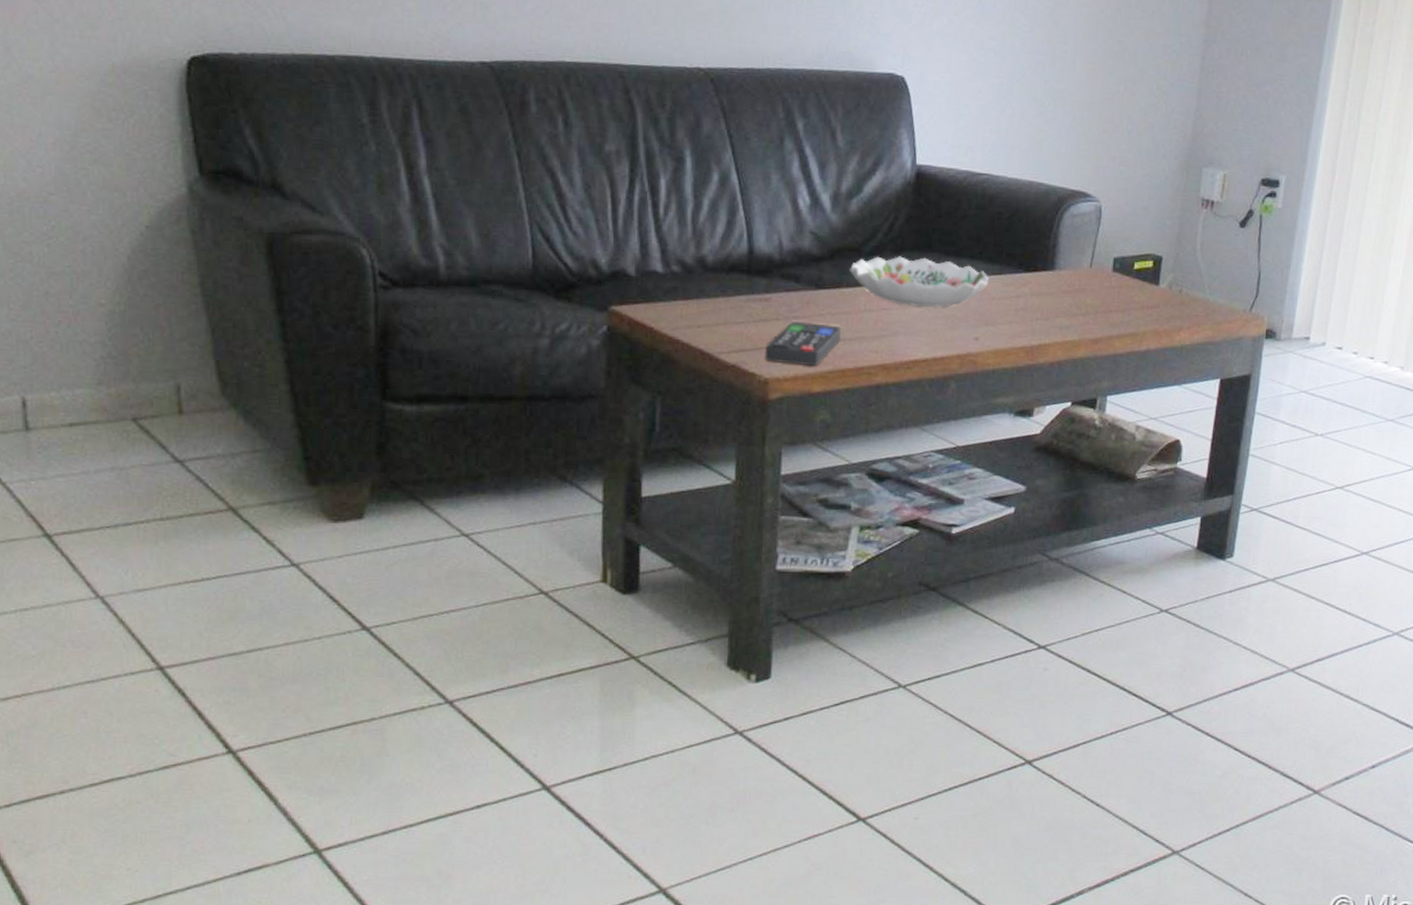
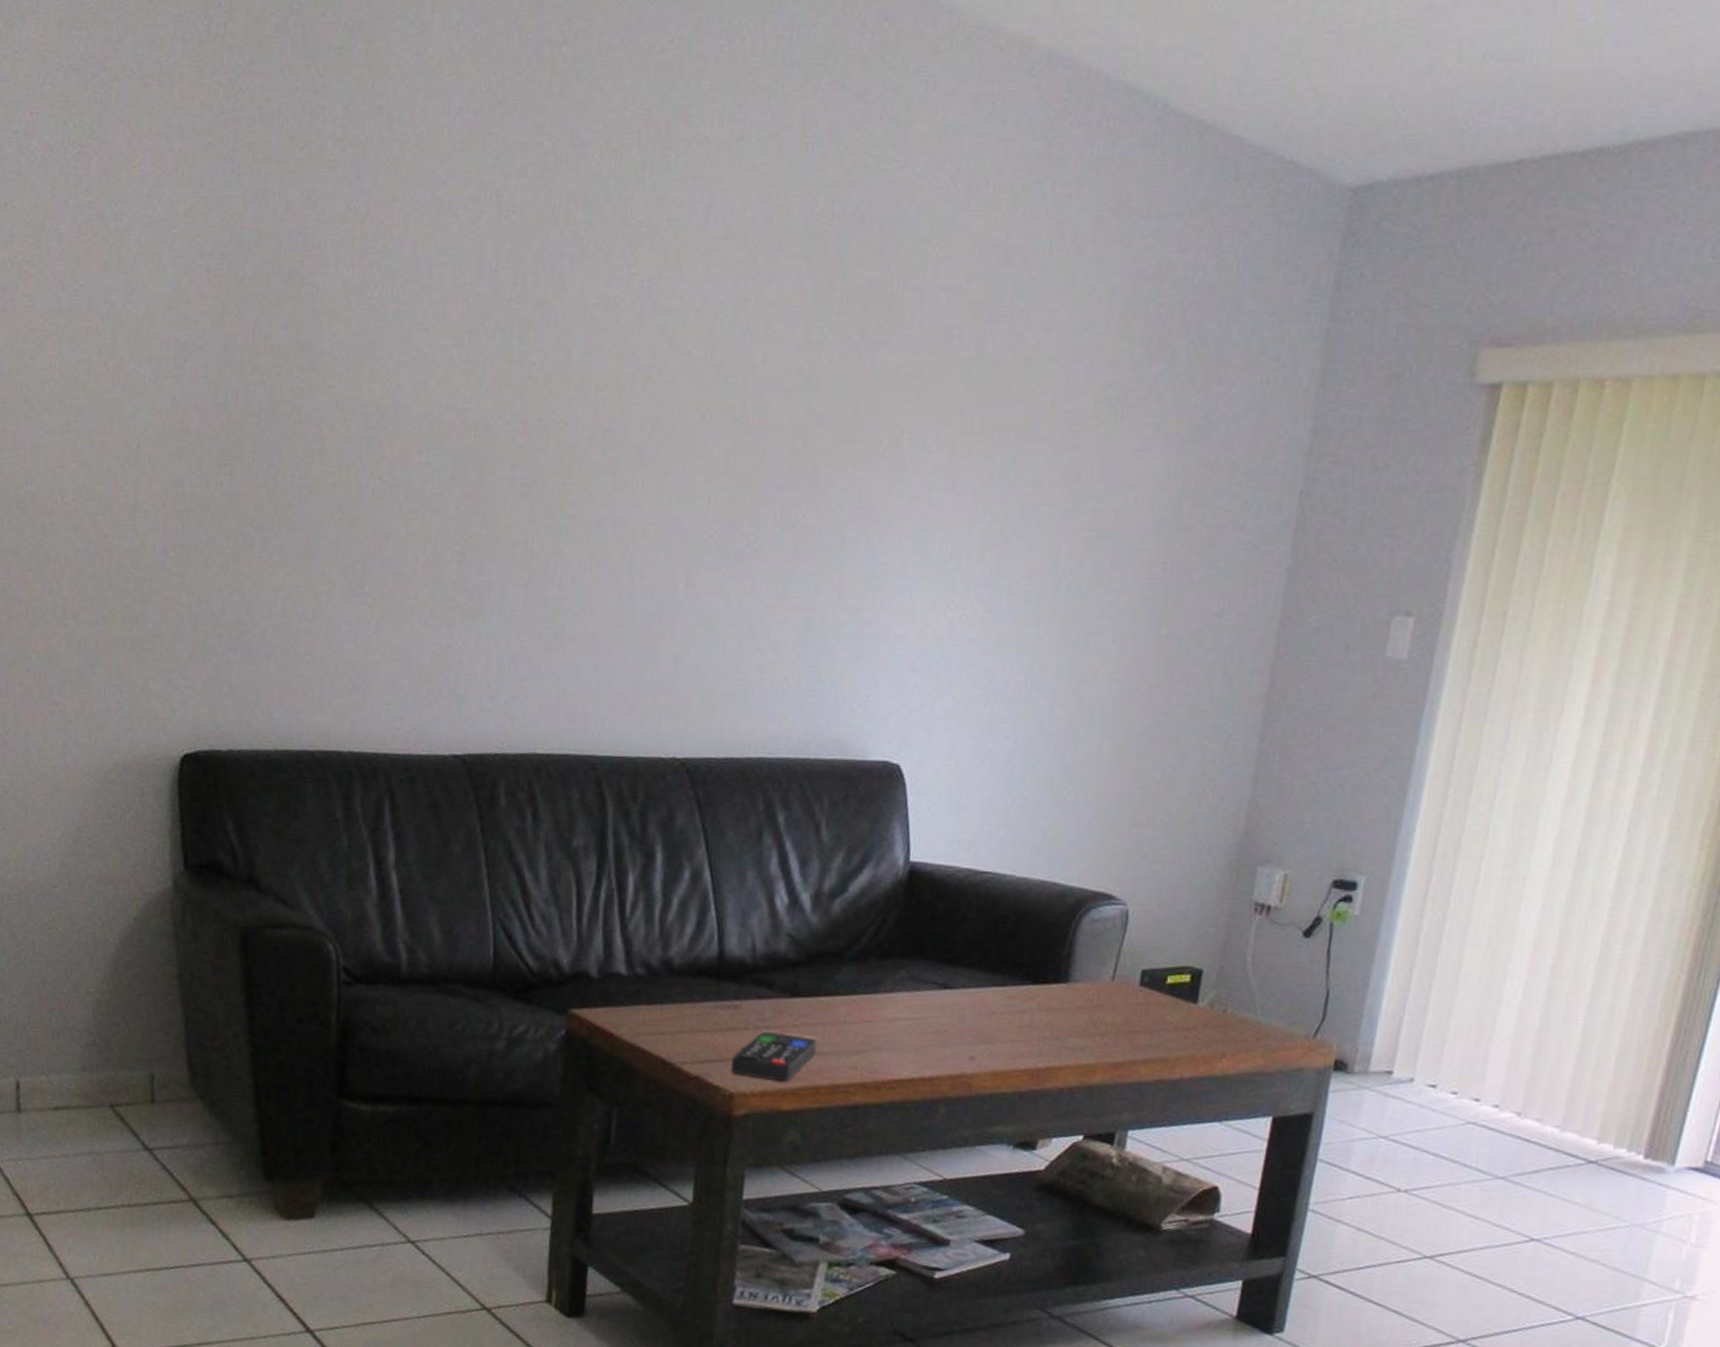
decorative bowl: present [850,256,989,307] -> none [829,962,989,1021]

